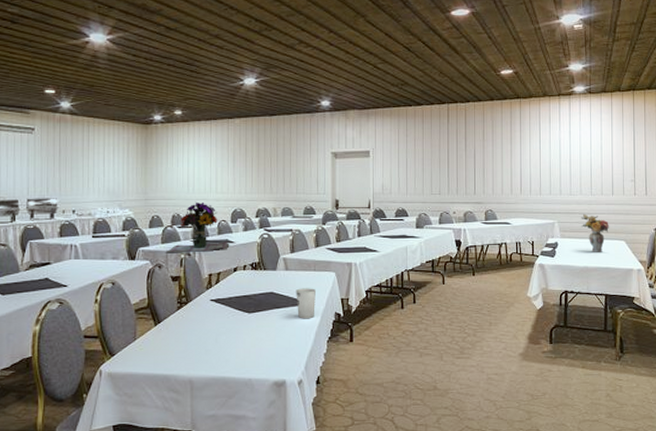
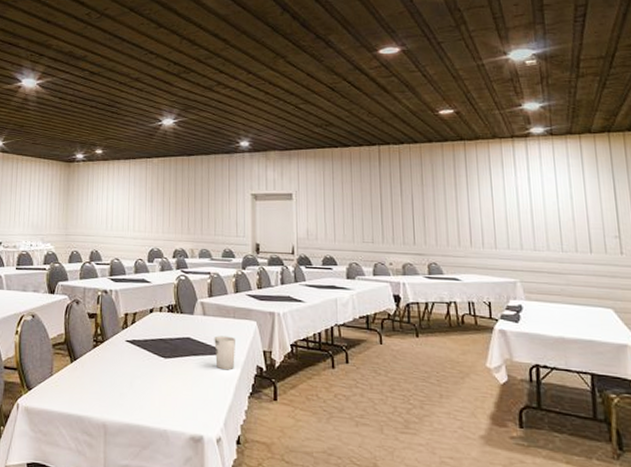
flower arrangement: present [166,201,230,253] -> none [84,239,146,291]
flower arrangement: present [581,213,609,252] -> none [550,273,590,321]

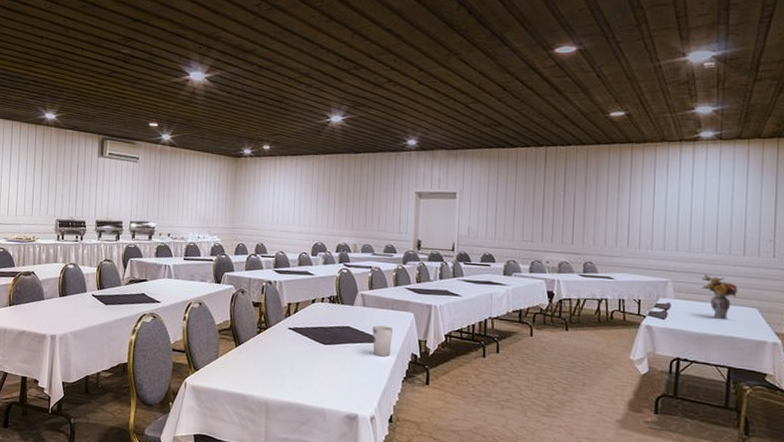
flower arrangement: none [550,273,590,321] -> present [701,274,738,319]

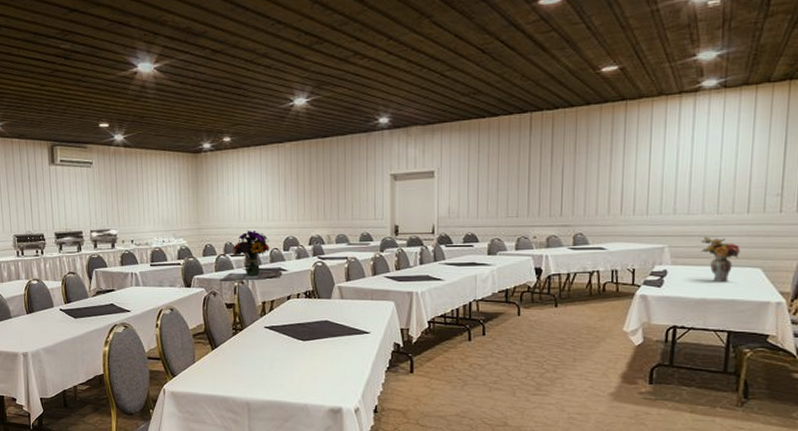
flower arrangement: none [249,233,309,282] -> present [220,230,283,281]
cup: present [372,325,393,357] -> none [352,317,373,349]

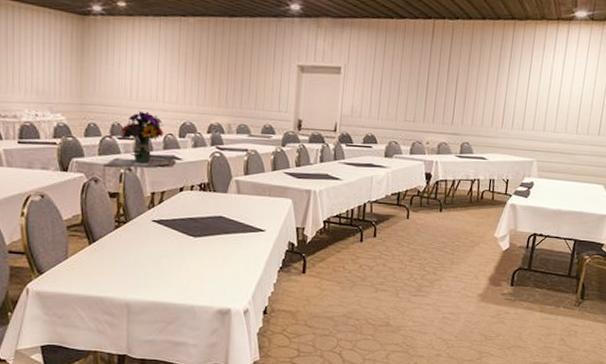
flower arrangement: present [700,236,740,282] -> none [560,153,590,196]

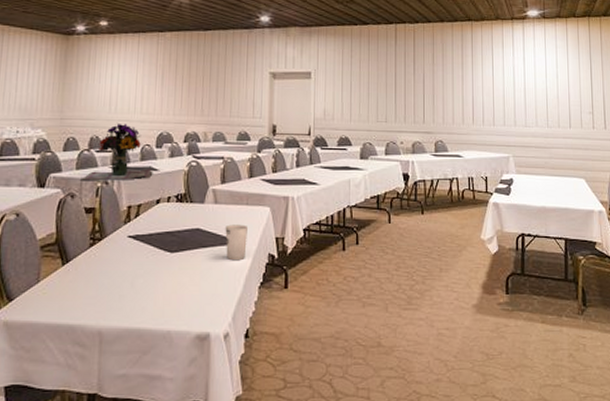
cup: none [247,214,269,247] -> present [225,224,247,261]

